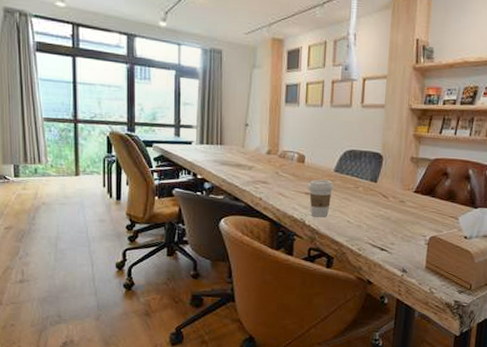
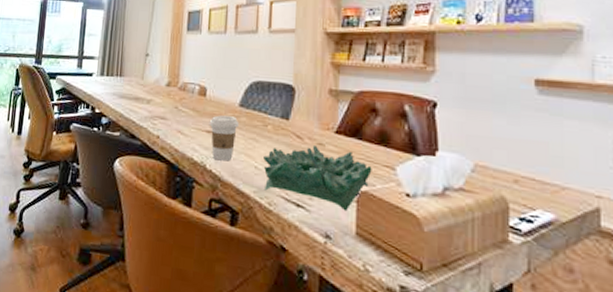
decorative bowl: none [355,203,441,252] -> present [263,146,372,212]

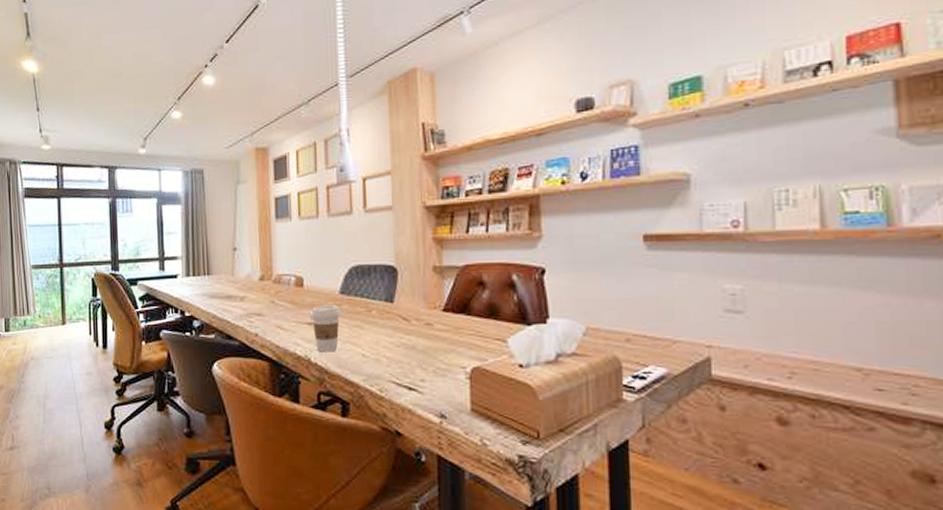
decorative bowl: present [263,146,372,212] -> none [370,327,483,389]

